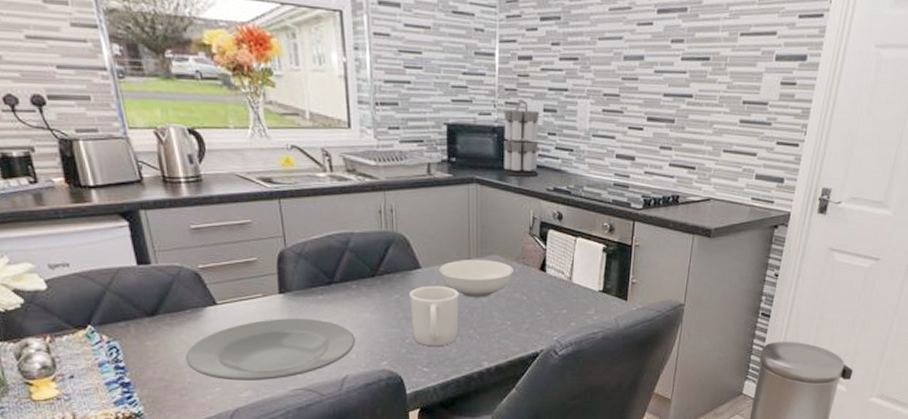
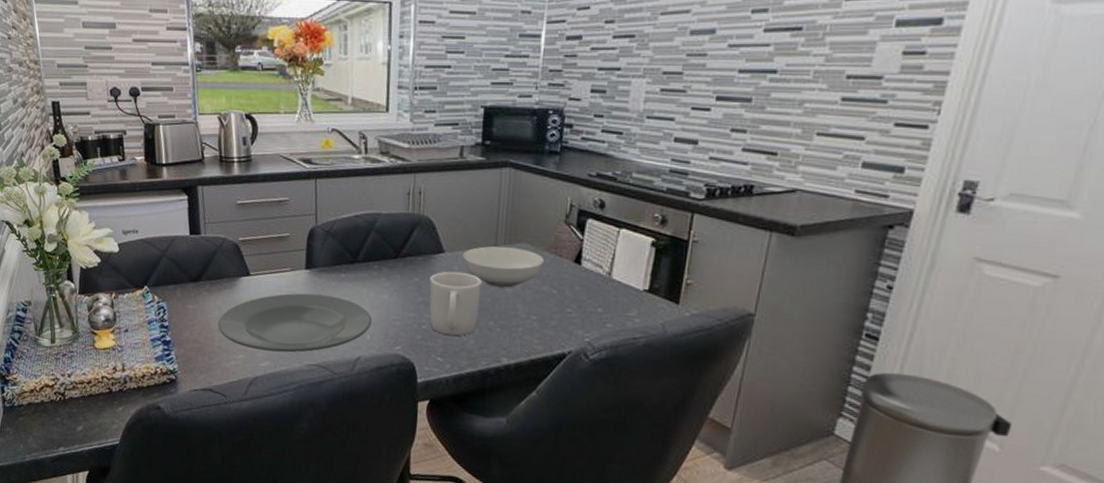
spice rack: present [502,100,539,177] -> none [540,81,586,162]

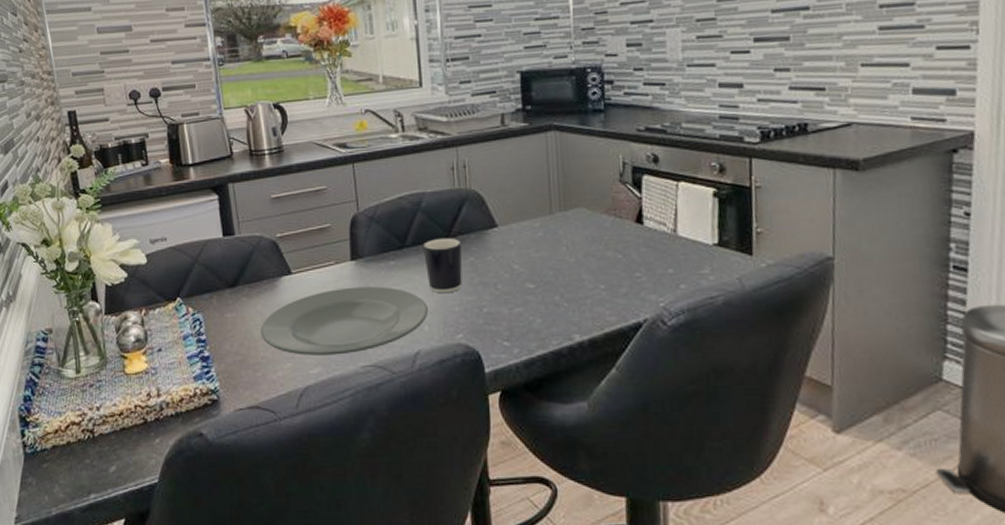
mug: none [372,257,410,308] -> present [422,237,463,294]
mug: present [428,271,483,336] -> none [485,245,543,317]
bowl: present [463,246,544,288] -> none [517,214,604,258]

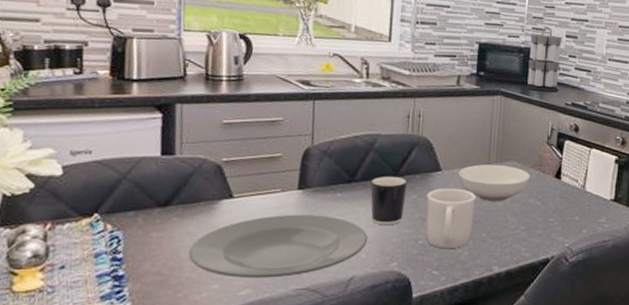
mug: none [485,245,543,317] -> present [425,187,477,249]
bowl: none [517,214,604,258] -> present [458,164,530,202]
spice rack: none [581,37,625,120] -> present [526,26,562,93]

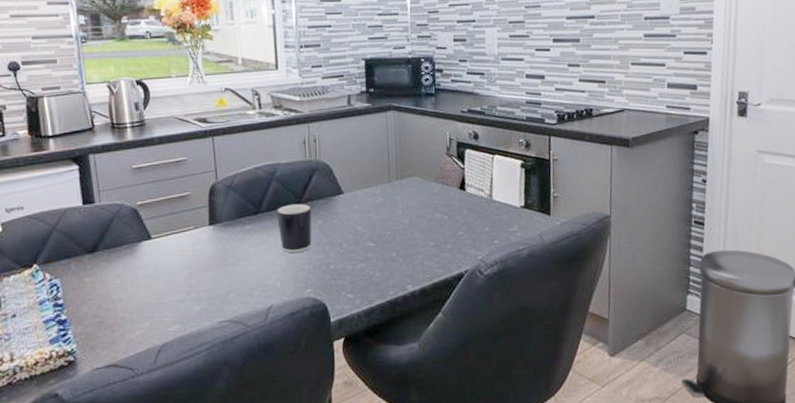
plate: present [188,214,367,278] -> none [119,248,280,315]
mug: present [425,187,477,249] -> none [332,209,382,272]
bowl: present [458,164,530,202] -> none [361,182,433,220]
spice rack: present [526,26,562,93] -> none [417,33,452,102]

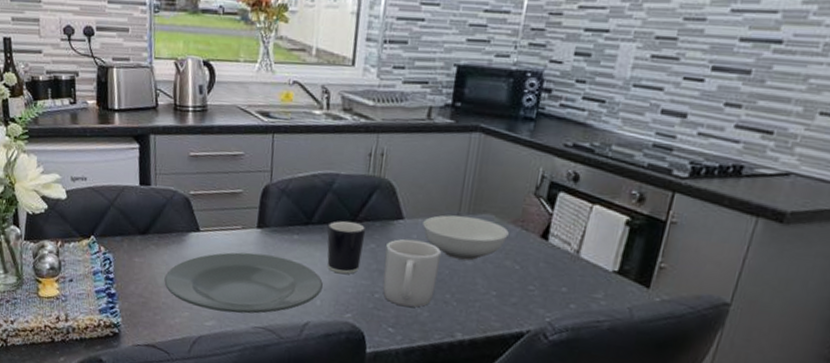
plate: none [119,248,280,315] -> present [164,252,323,314]
mug: none [332,209,382,272] -> present [382,238,442,308]
bowl: none [361,182,433,220] -> present [423,215,509,261]

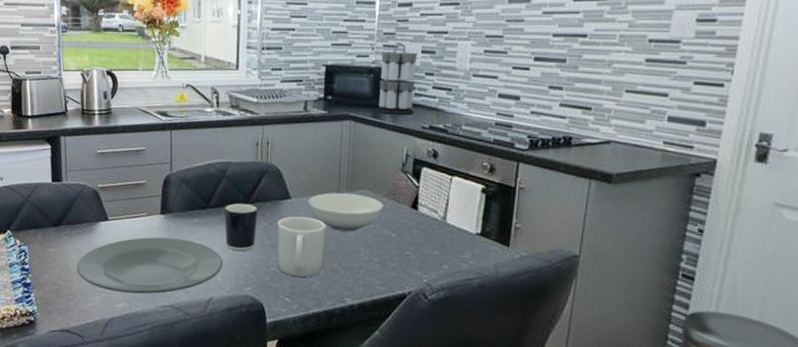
spice rack: none [513,41,569,130] -> present [377,42,417,115]

